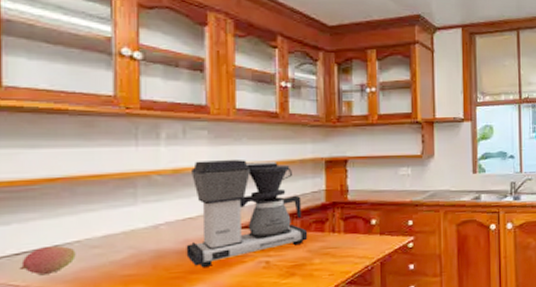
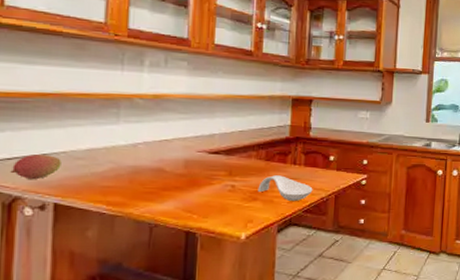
coffee maker: present [186,159,308,268] -> none [160,89,272,186]
spoon rest: none [295,246,356,273] -> present [258,175,313,201]

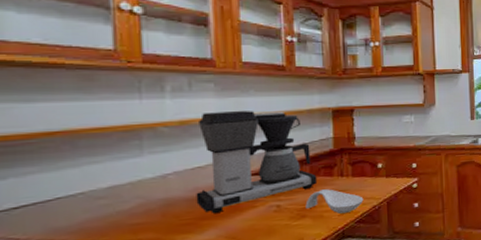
fruit: present [10,154,61,179] -> none [19,198,80,227]
coffee maker: none [160,89,272,186] -> present [196,110,318,214]

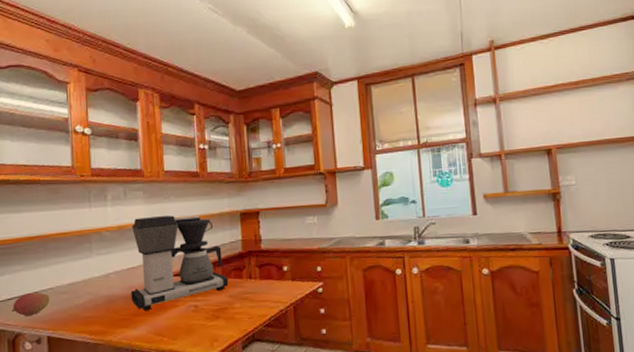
fruit: none [19,198,80,227] -> present [11,292,50,316]
spoon rest: present [305,189,364,214] -> none [219,291,271,316]

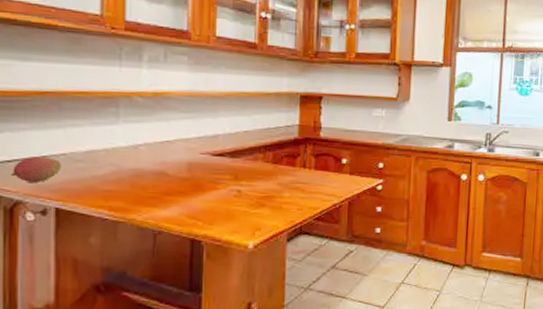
coffee maker: present [130,215,229,311] -> none [163,86,280,191]

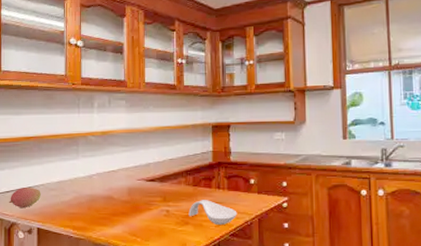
spoon rest: none [265,179,325,207] -> present [188,200,237,225]

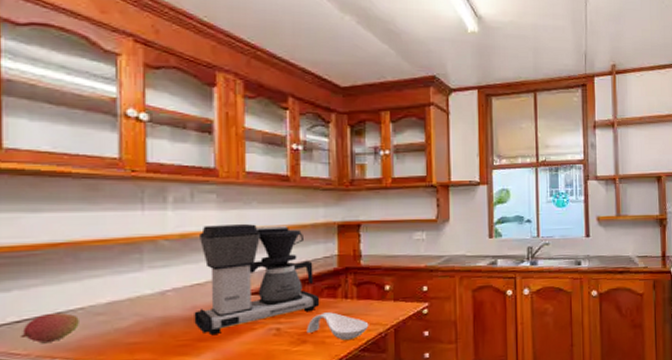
coffee maker: none [110,123,199,212] -> present [194,223,320,336]

